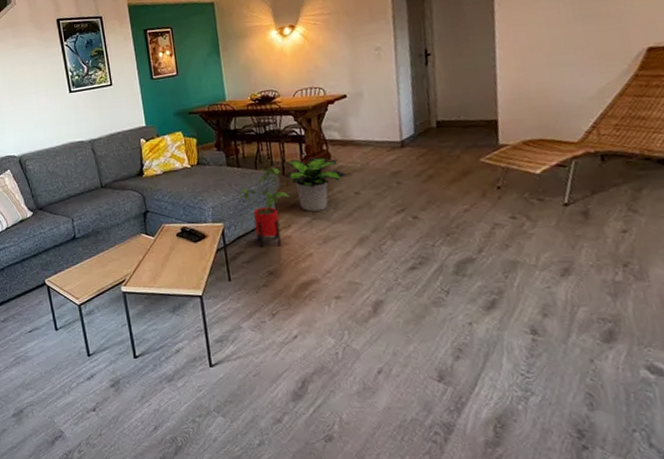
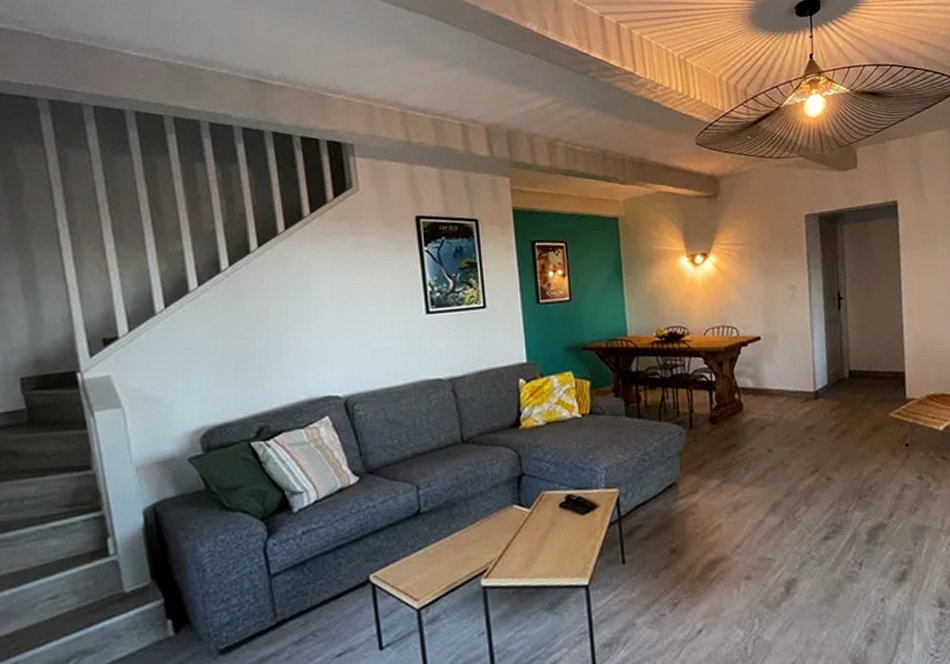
house plant: present [237,167,290,248] -> none [636,419,697,519]
potted plant: present [283,157,347,212] -> none [691,407,760,473]

